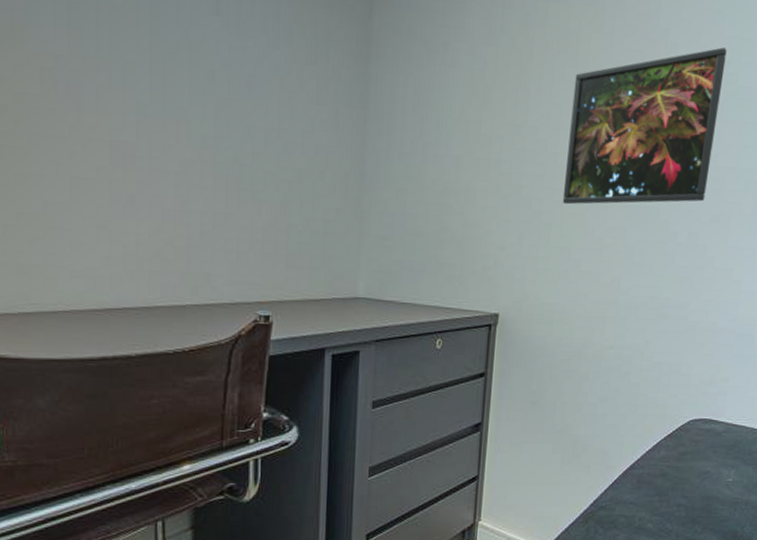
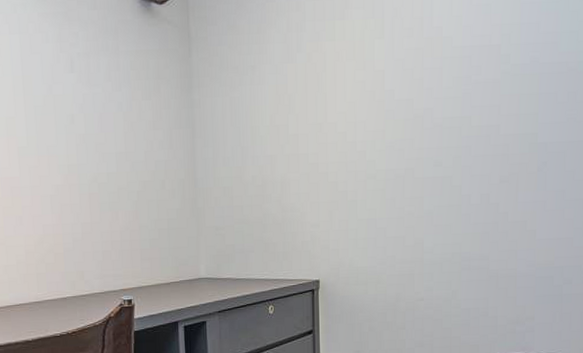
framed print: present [562,47,727,205] -> none [364,34,497,183]

